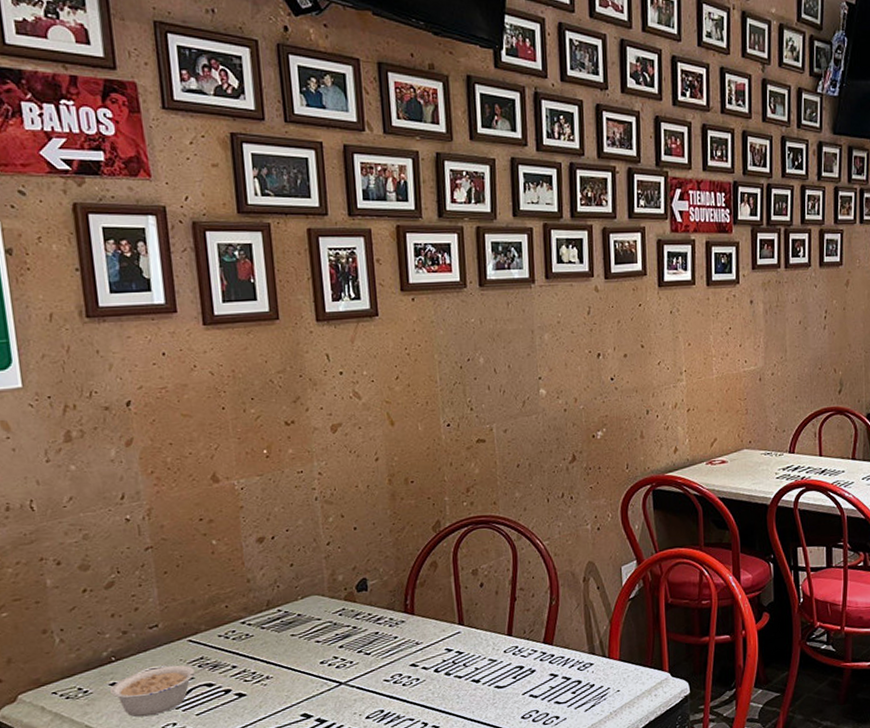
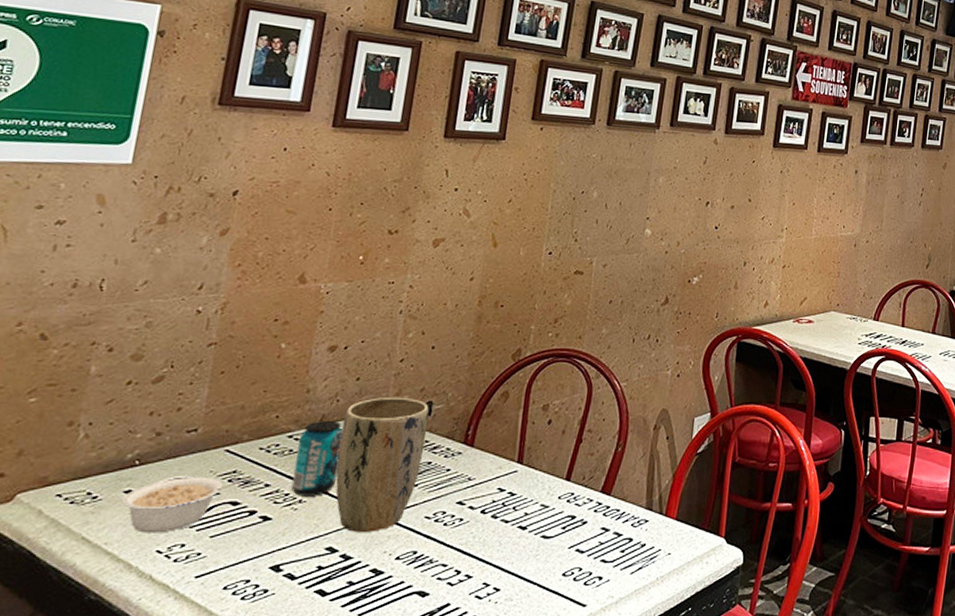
beverage can: none [252,604,295,674] -> present [292,420,343,496]
plant pot: none [287,577,370,699] -> present [335,396,429,532]

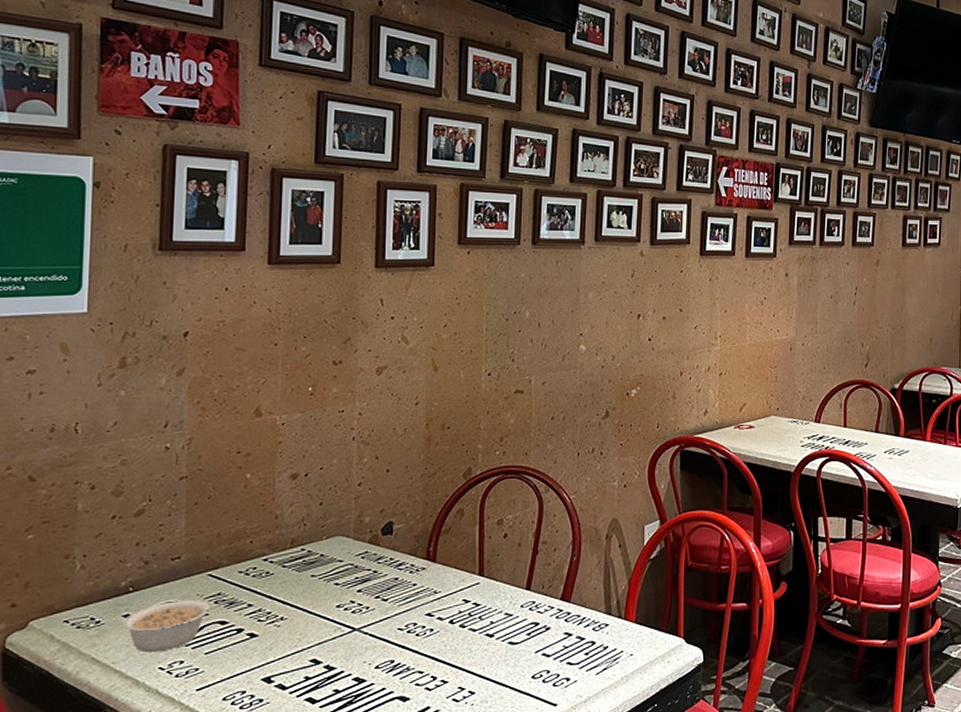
beverage can: present [292,420,343,496] -> none [273,543,313,614]
plant pot: present [335,396,429,532] -> none [311,518,391,645]

